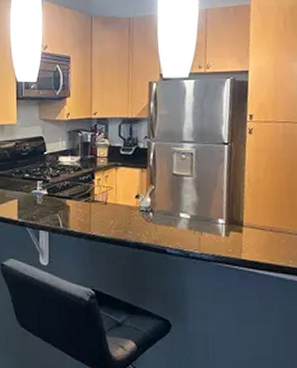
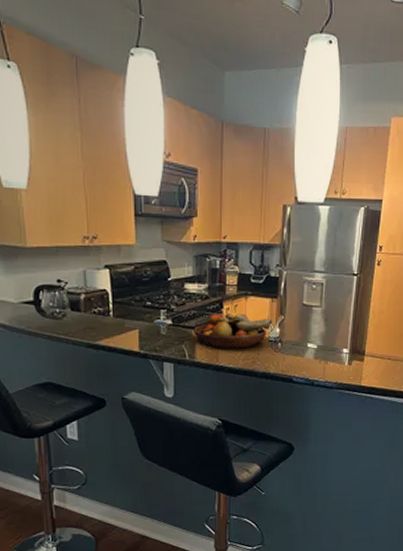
fruit bowl: none [66,184,144,218] -> present [192,314,273,349]

